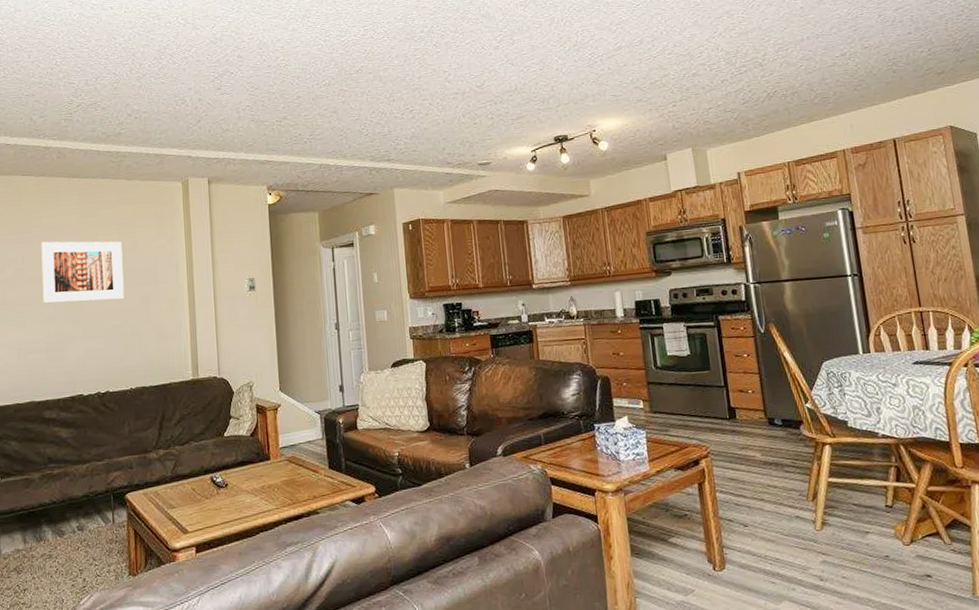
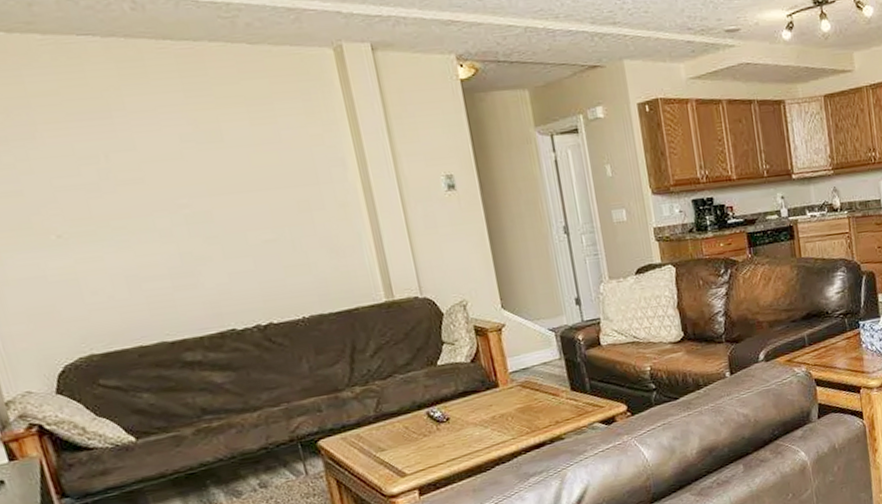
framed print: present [41,241,124,304] -> none [131,129,274,216]

